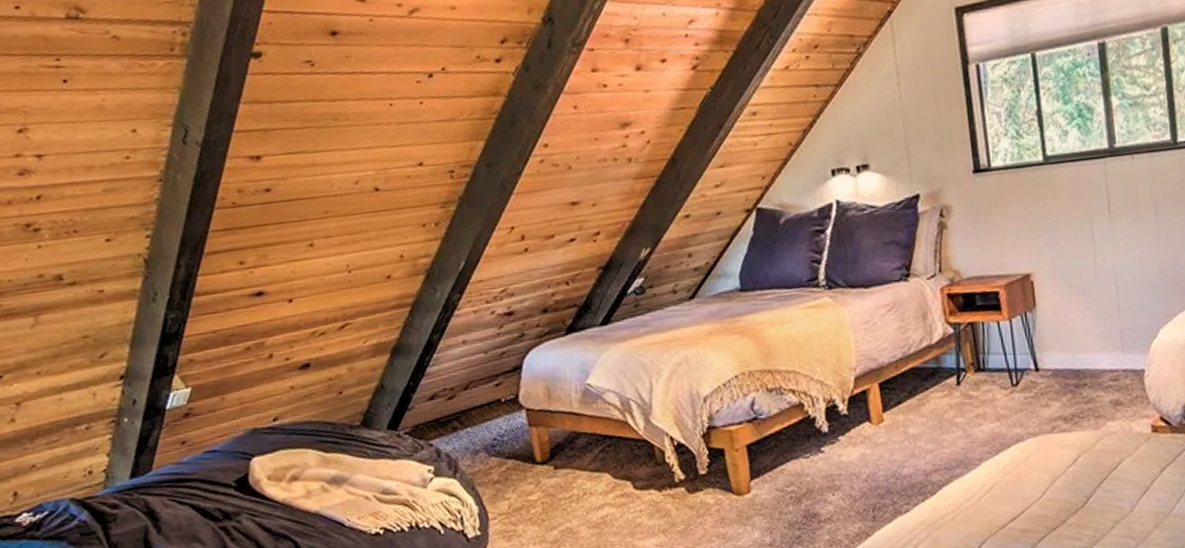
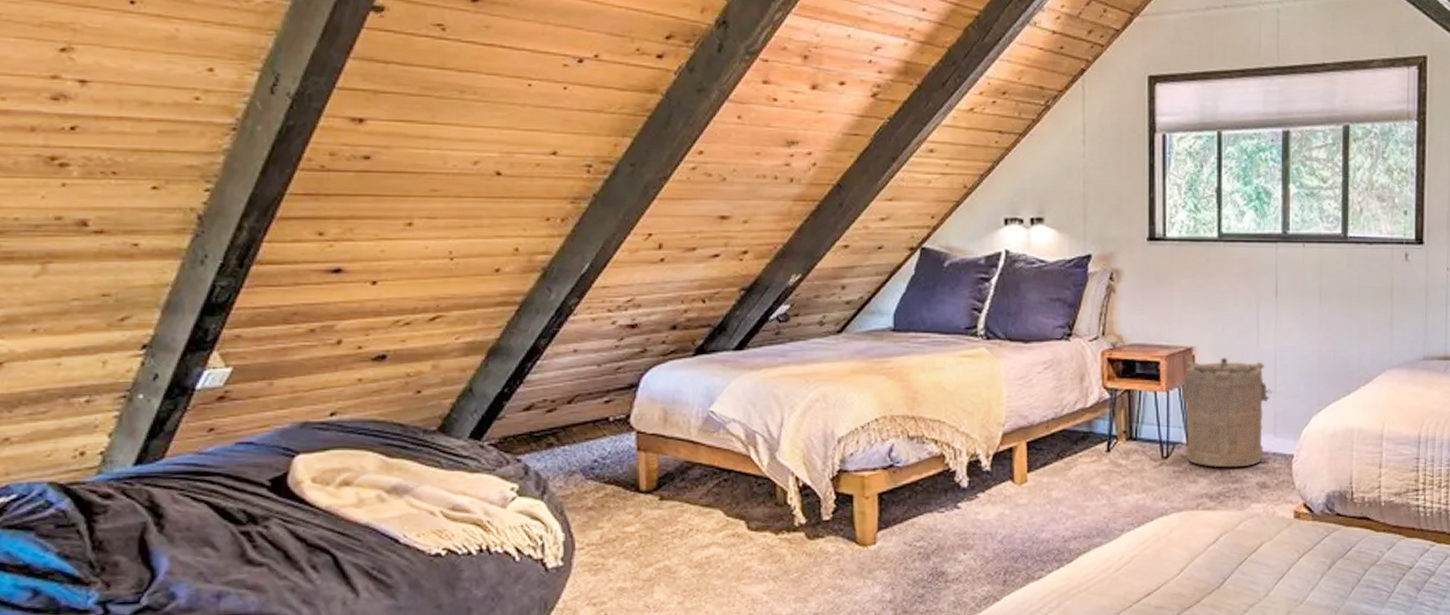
laundry hamper: none [1024,280,1117,390] -> present [1182,357,1273,468]

